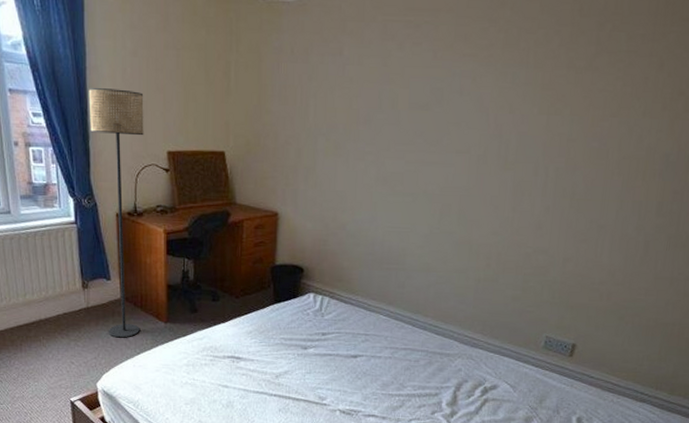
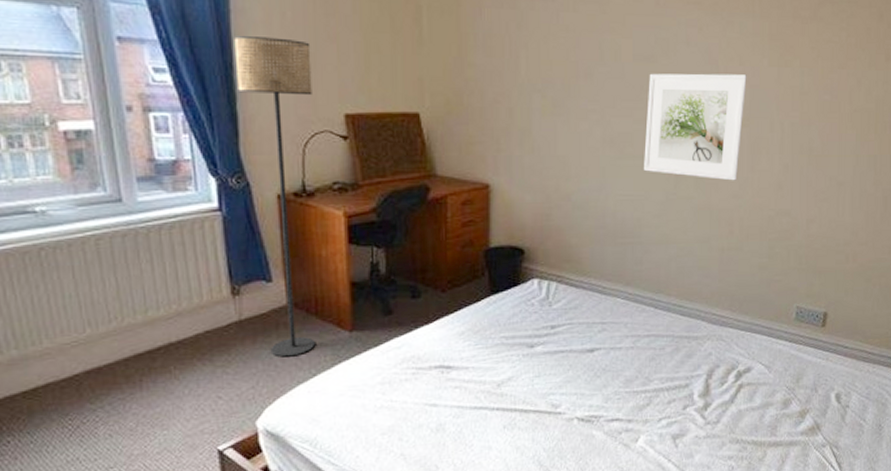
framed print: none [410,120,516,219] -> present [643,73,747,181]

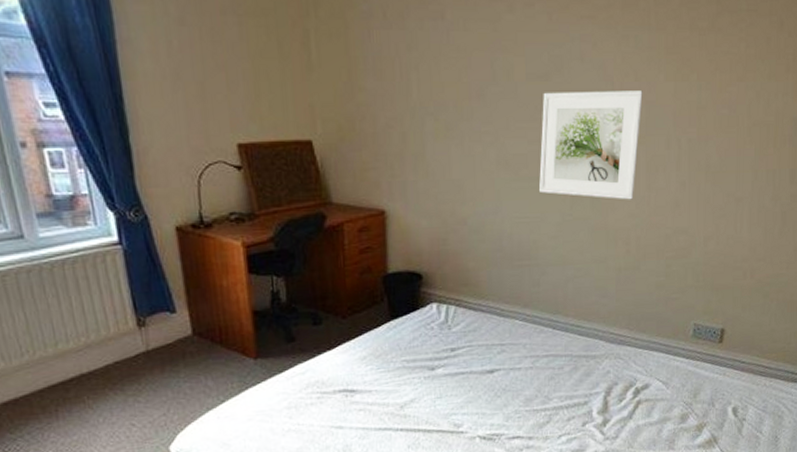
floor lamp: present [234,36,315,357] -> none [121,67,221,385]

